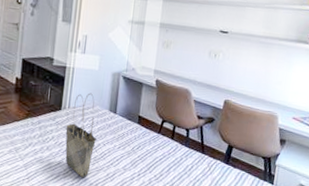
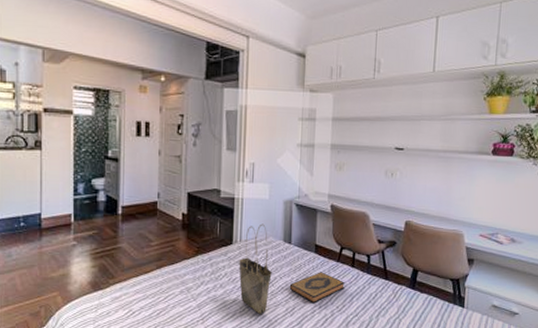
hardback book: none [111,141,164,171] -> present [289,272,345,304]

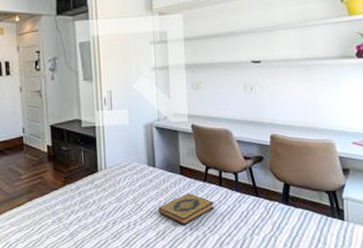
tote bag: present [239,224,273,315] -> none [106,149,140,240]

